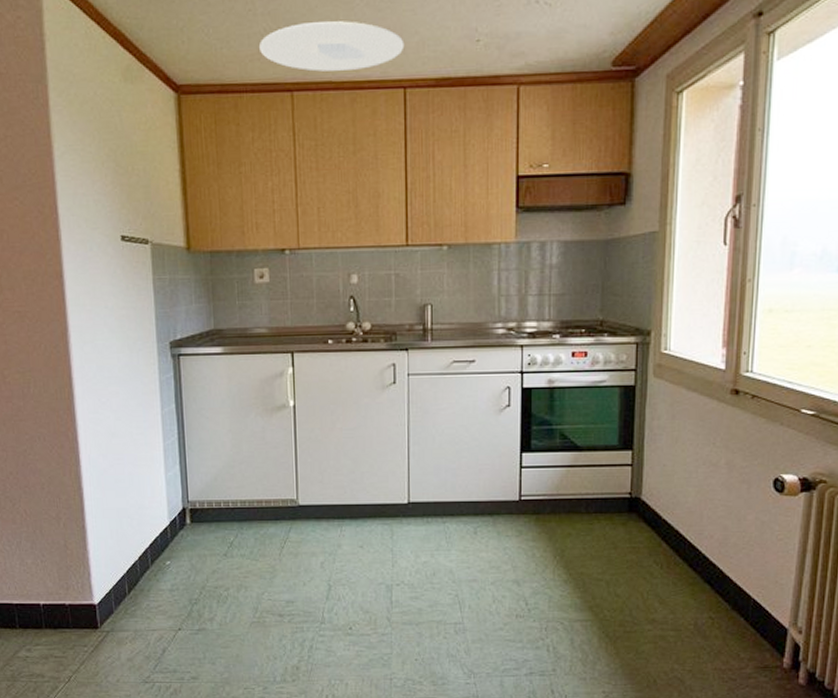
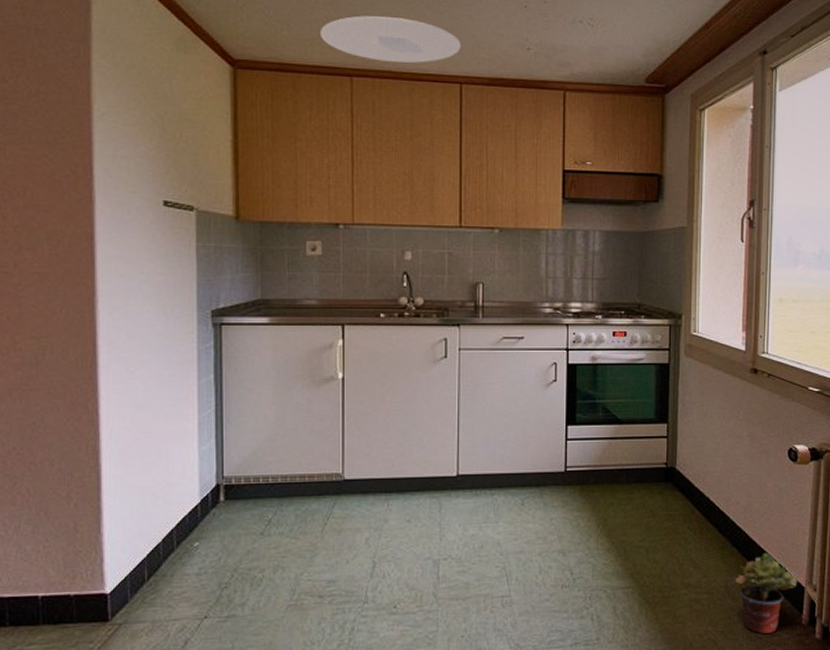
potted plant: none [705,590,781,675] -> present [734,552,799,634]

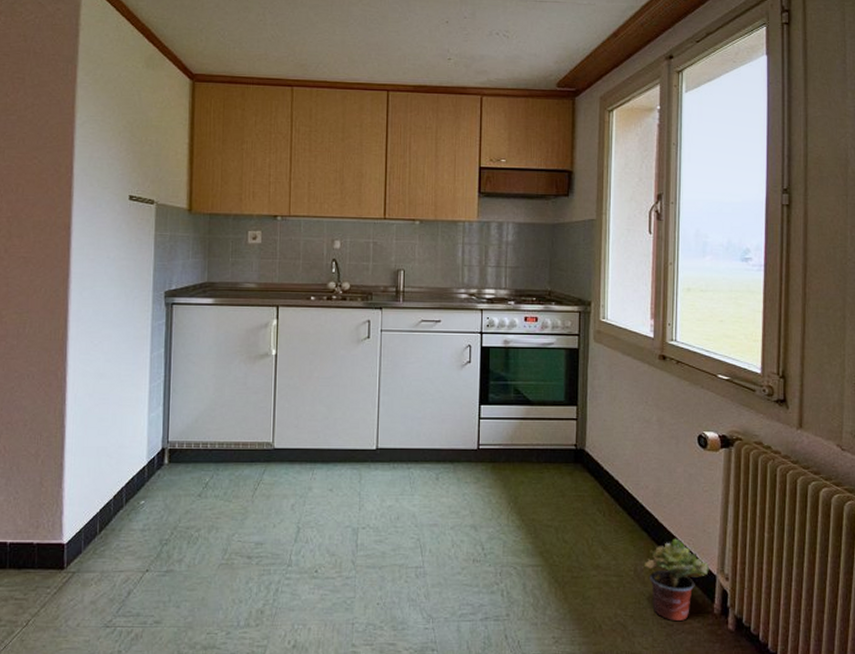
ceiling light: present [319,16,461,63] -> none [266,34,389,74]

